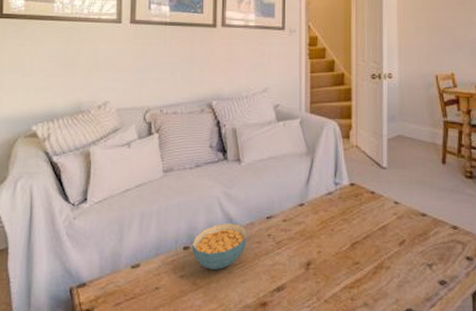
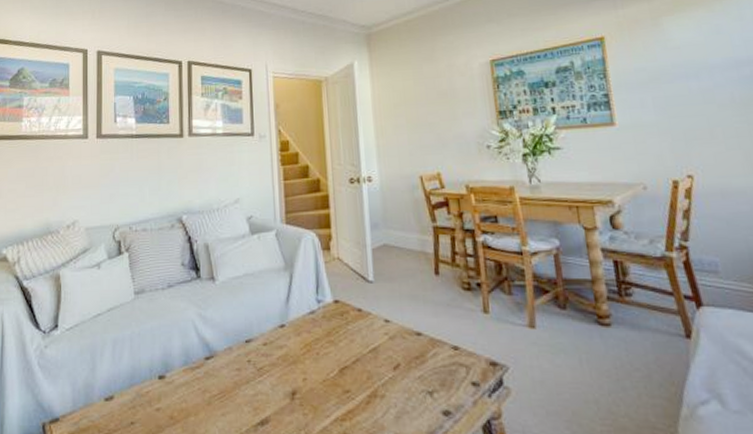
cereal bowl: present [191,222,248,269] -> none [167,347,226,401]

